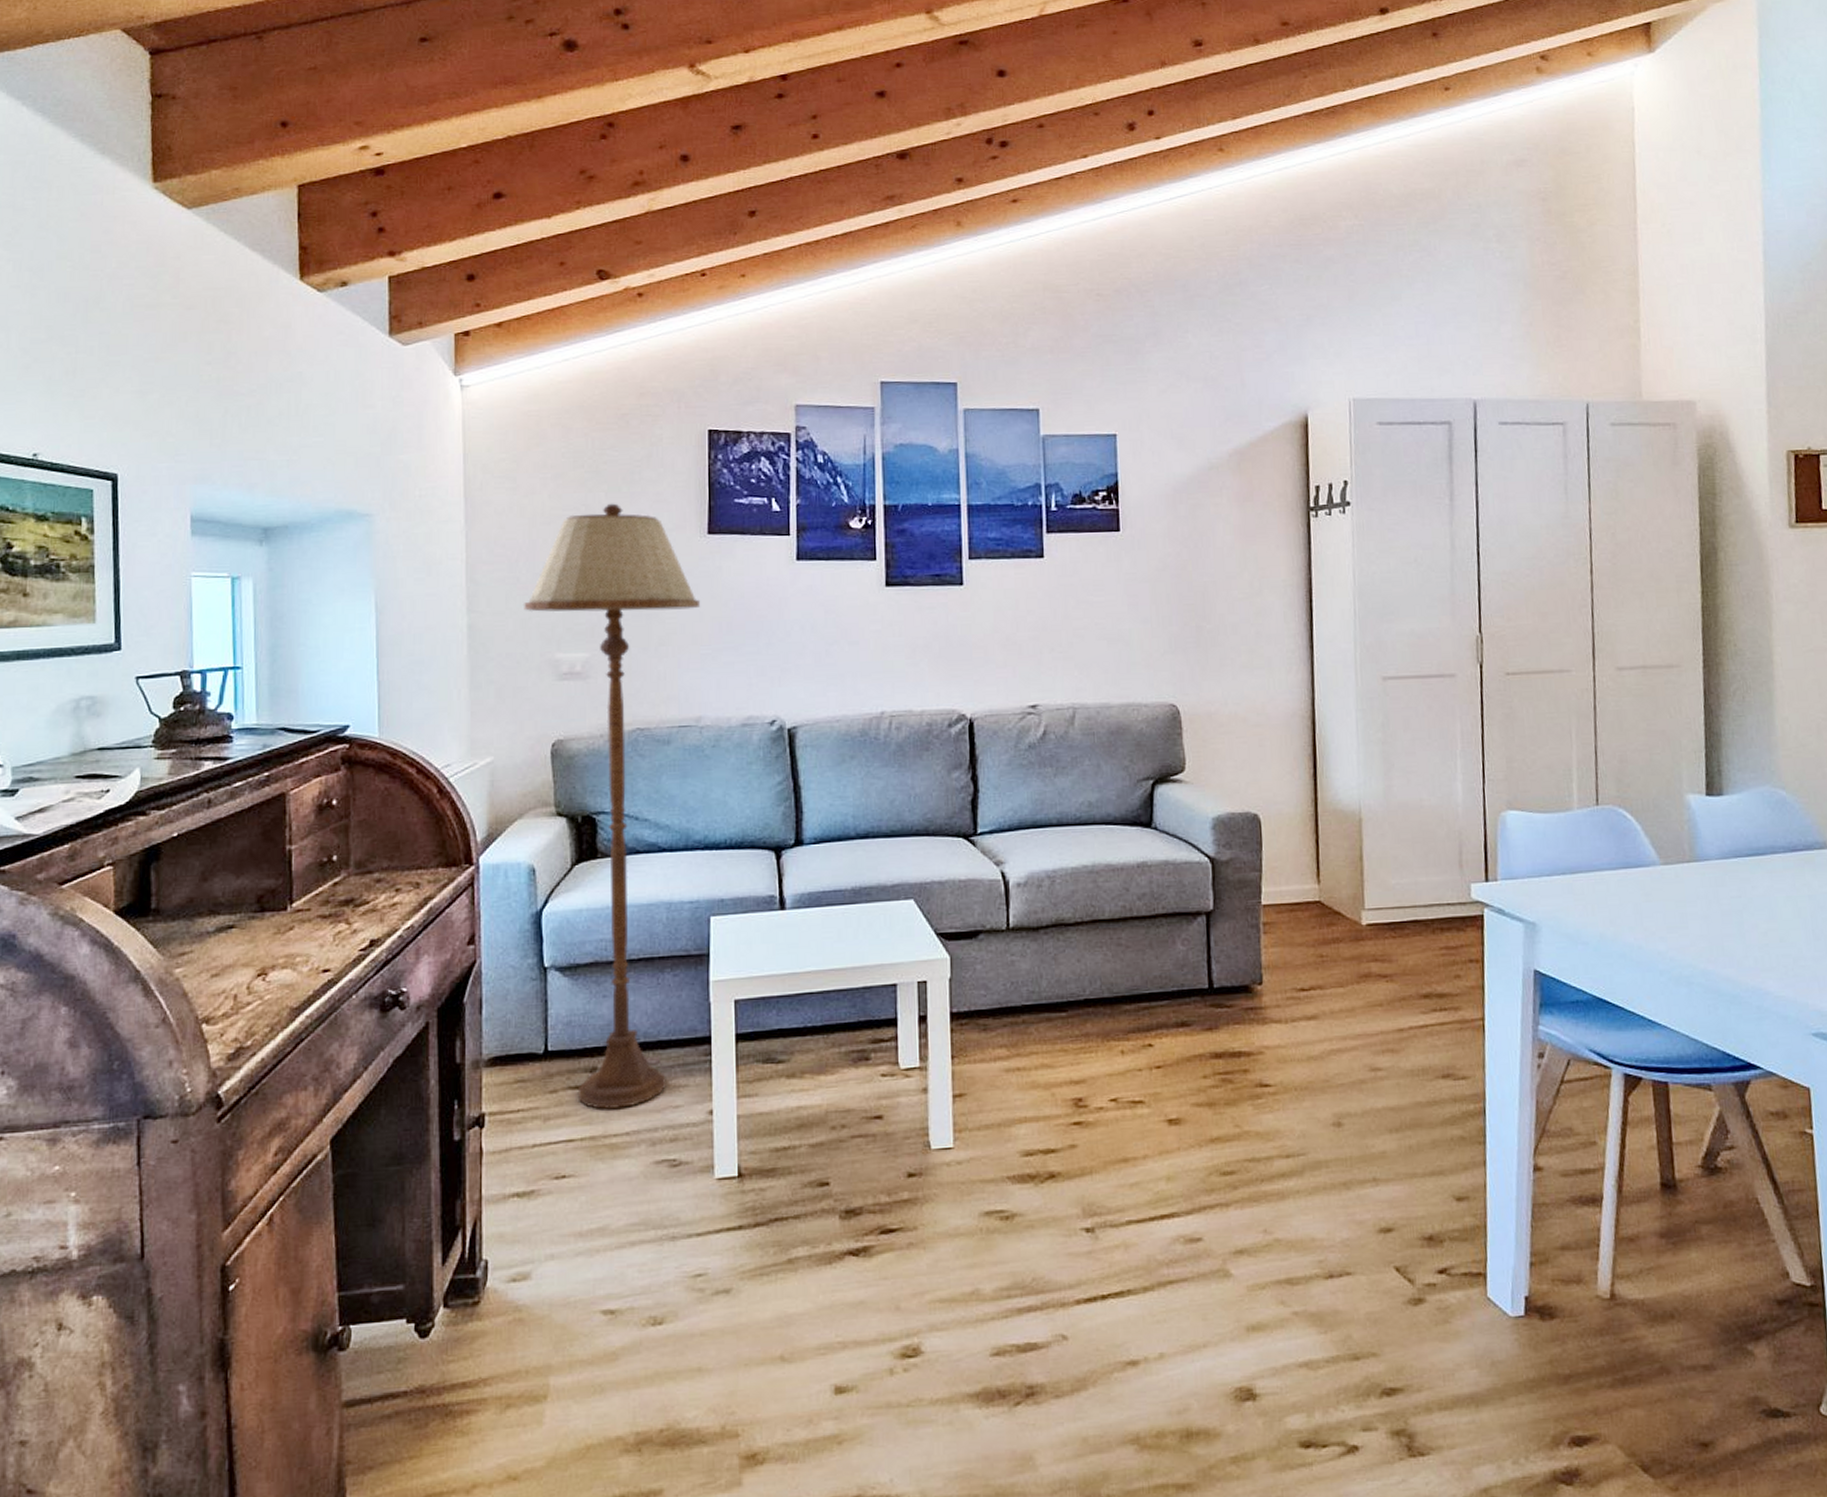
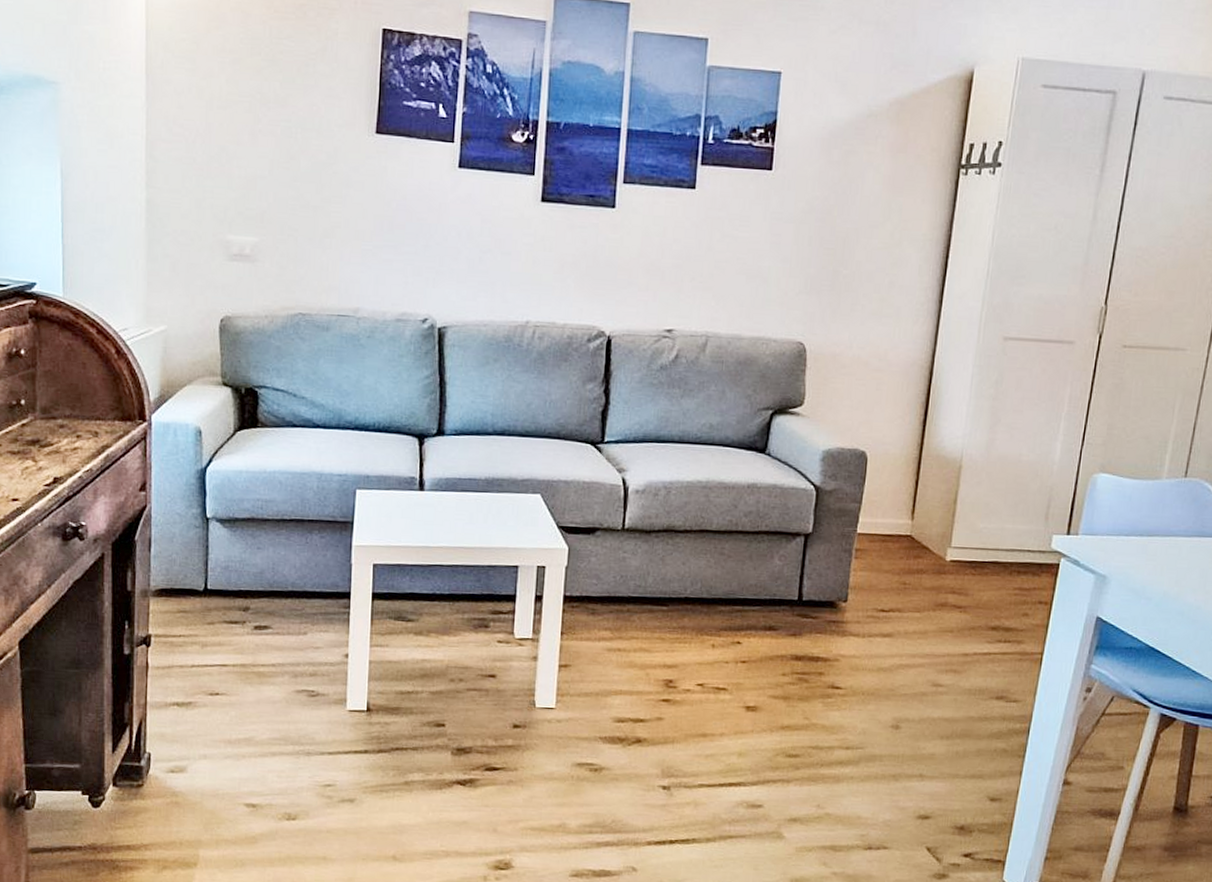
floor lamp: present [523,503,701,1109] -> none [198,93,365,644]

